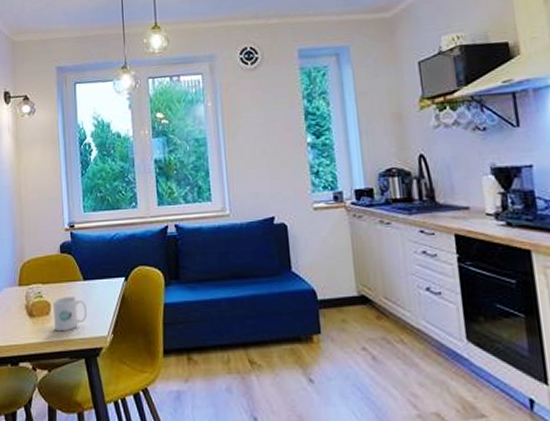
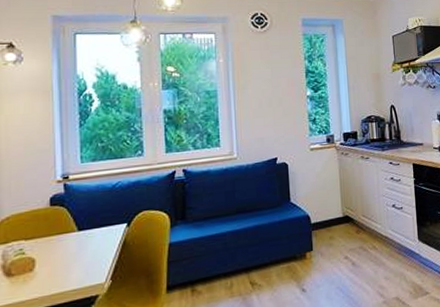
mug: present [53,297,88,332] -> none [39,249,82,287]

